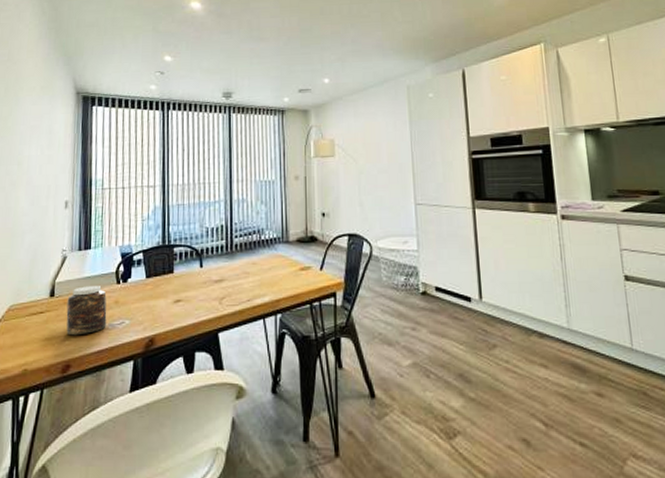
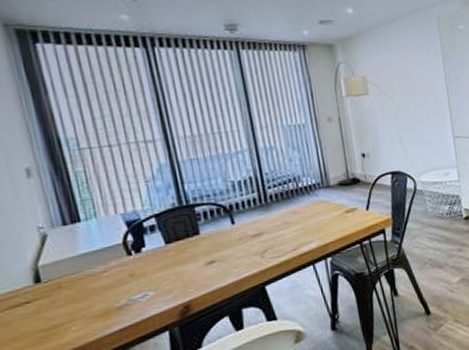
jar: present [66,285,107,336] -> none [61,260,125,321]

